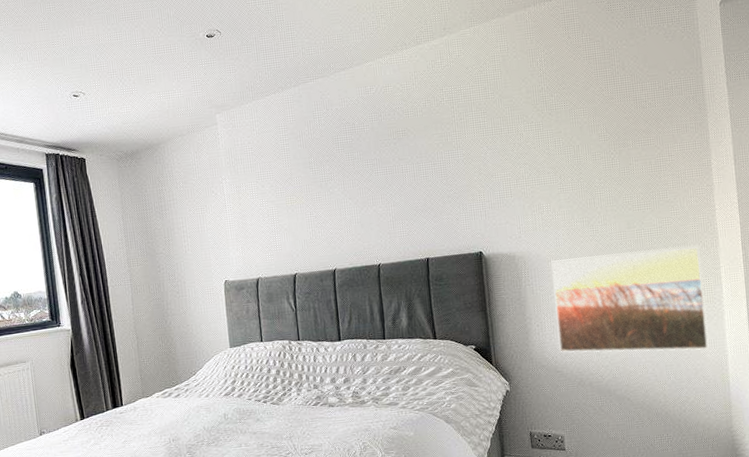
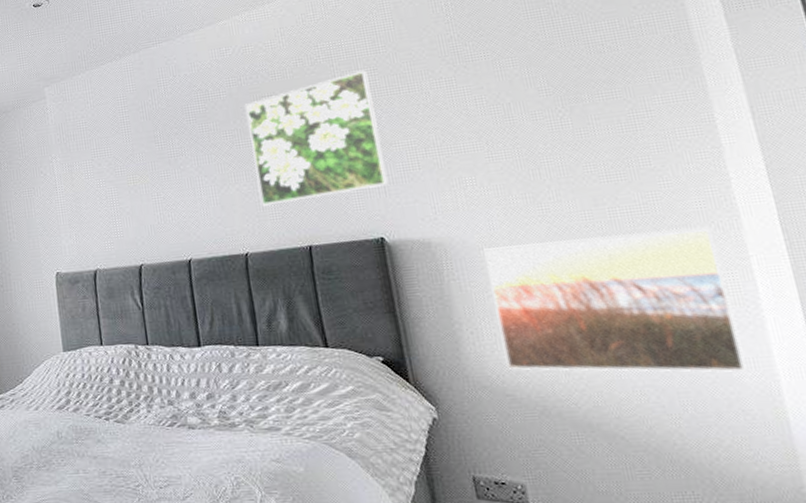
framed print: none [383,113,488,225] -> present [244,70,388,206]

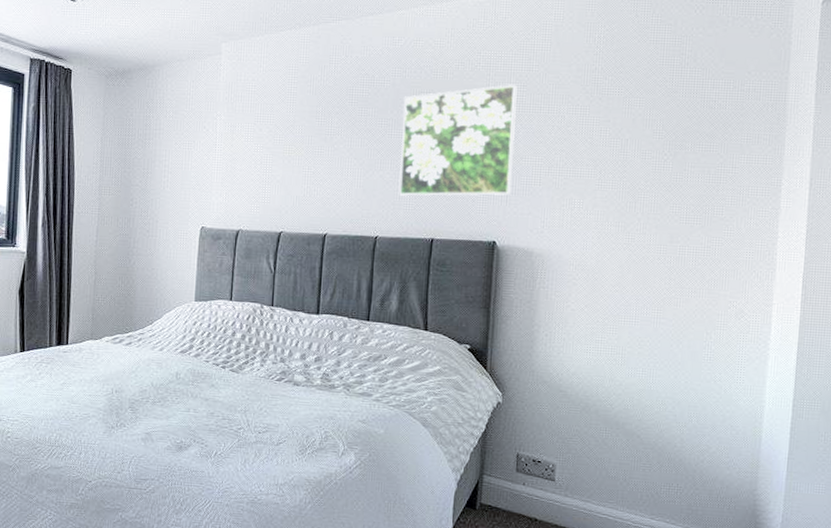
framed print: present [483,226,747,372] -> none [566,265,751,397]

